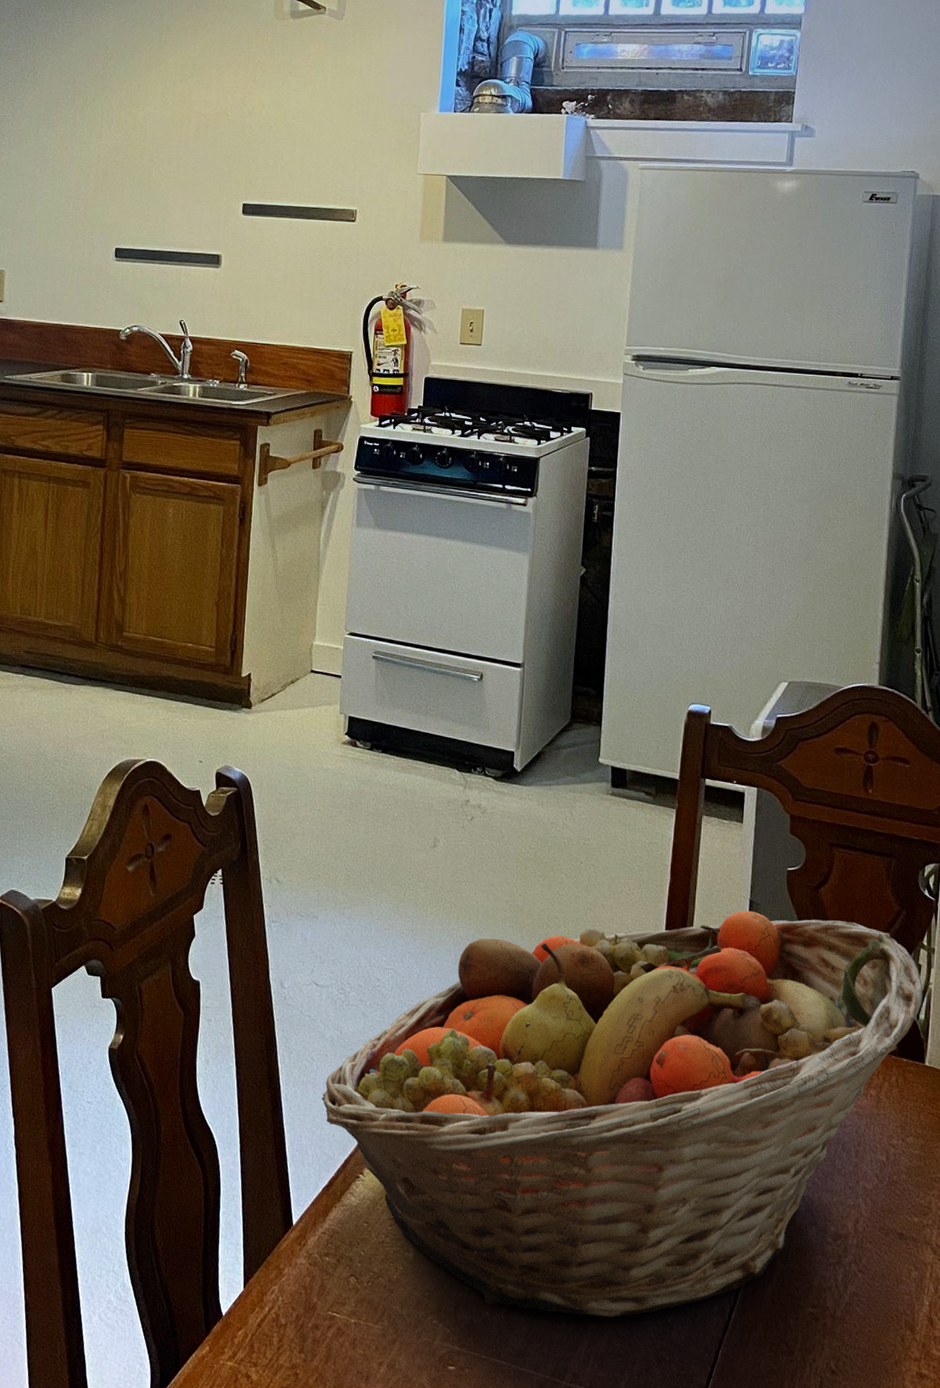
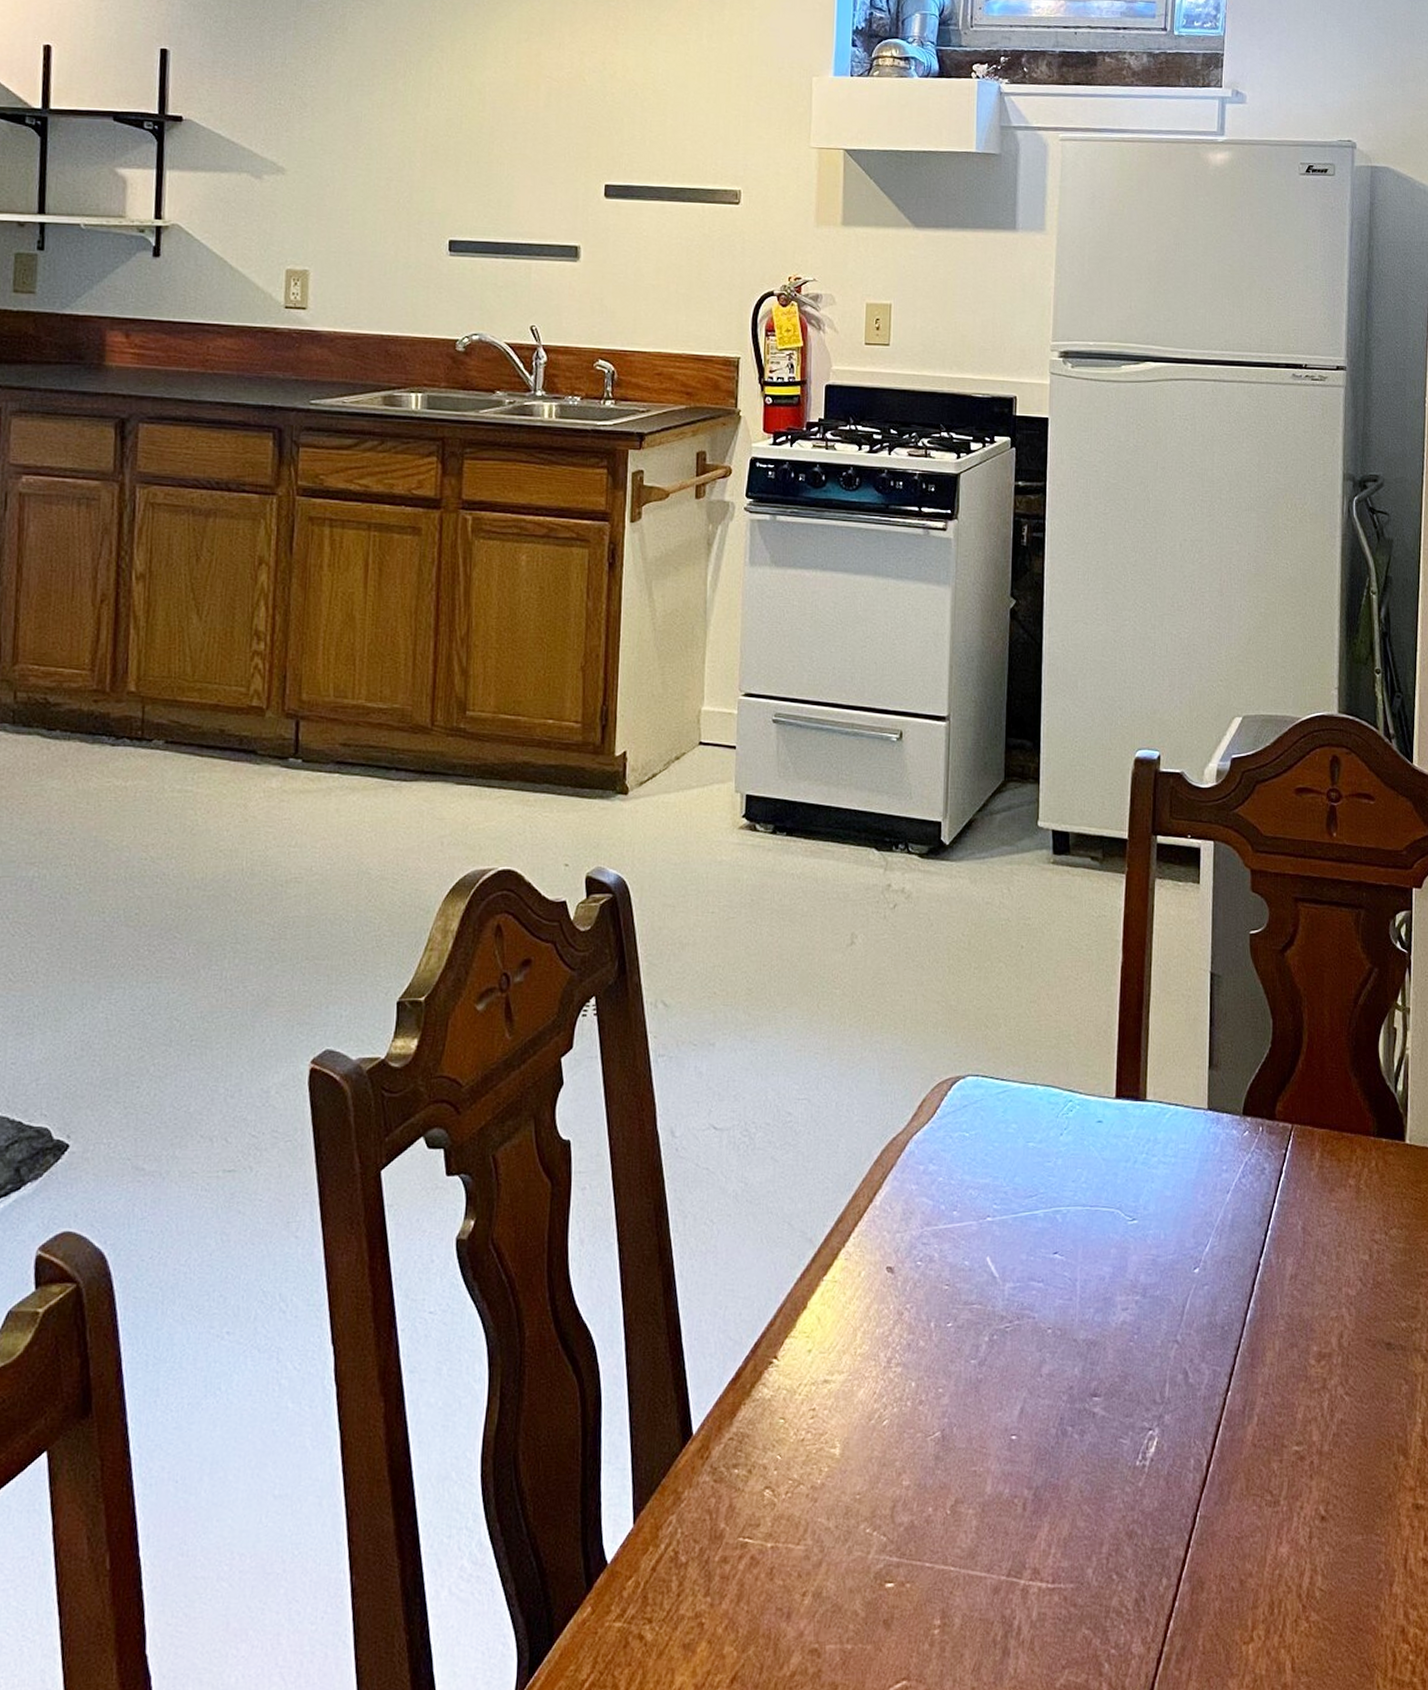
fruit basket: present [321,910,924,1318] -> none [724,985,1400,1499]

